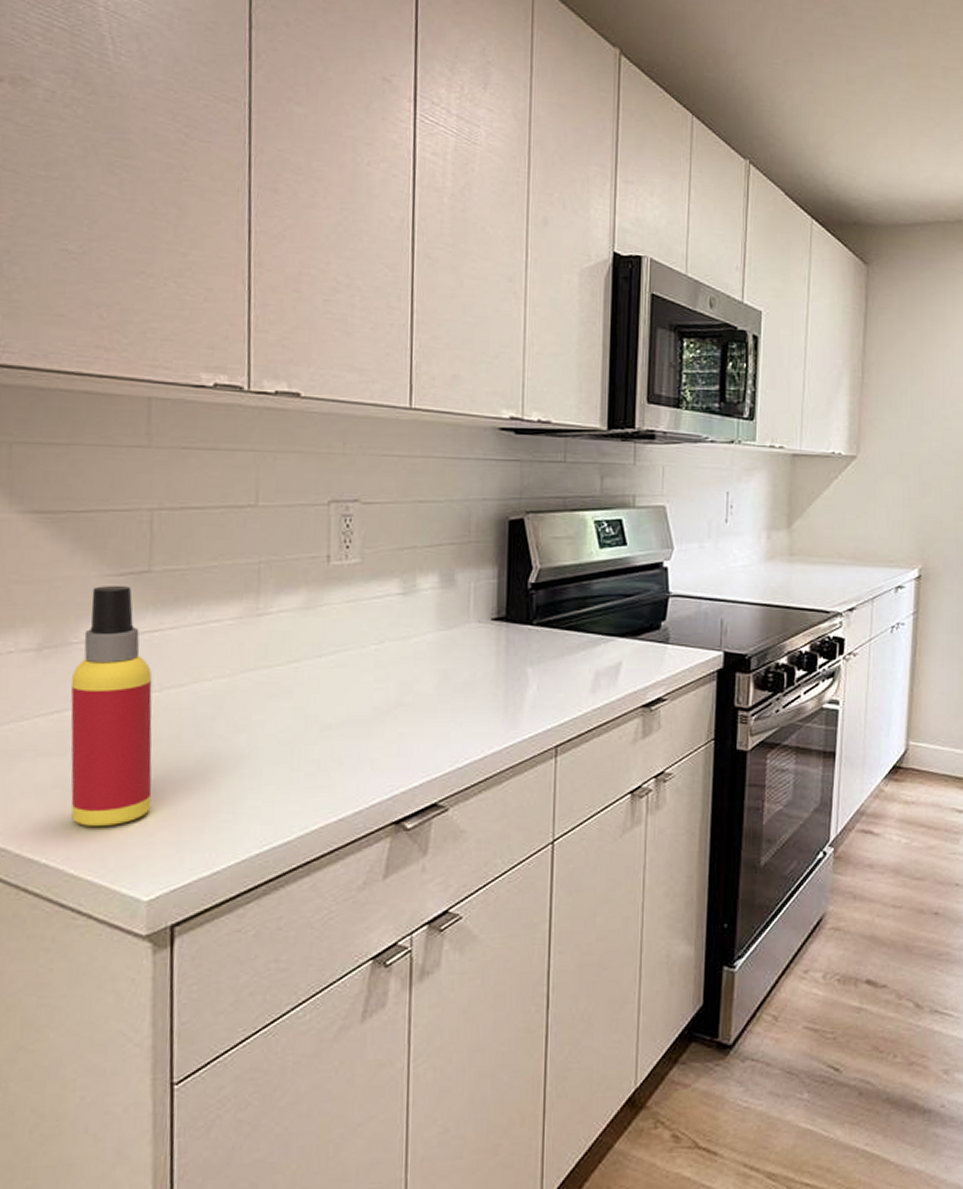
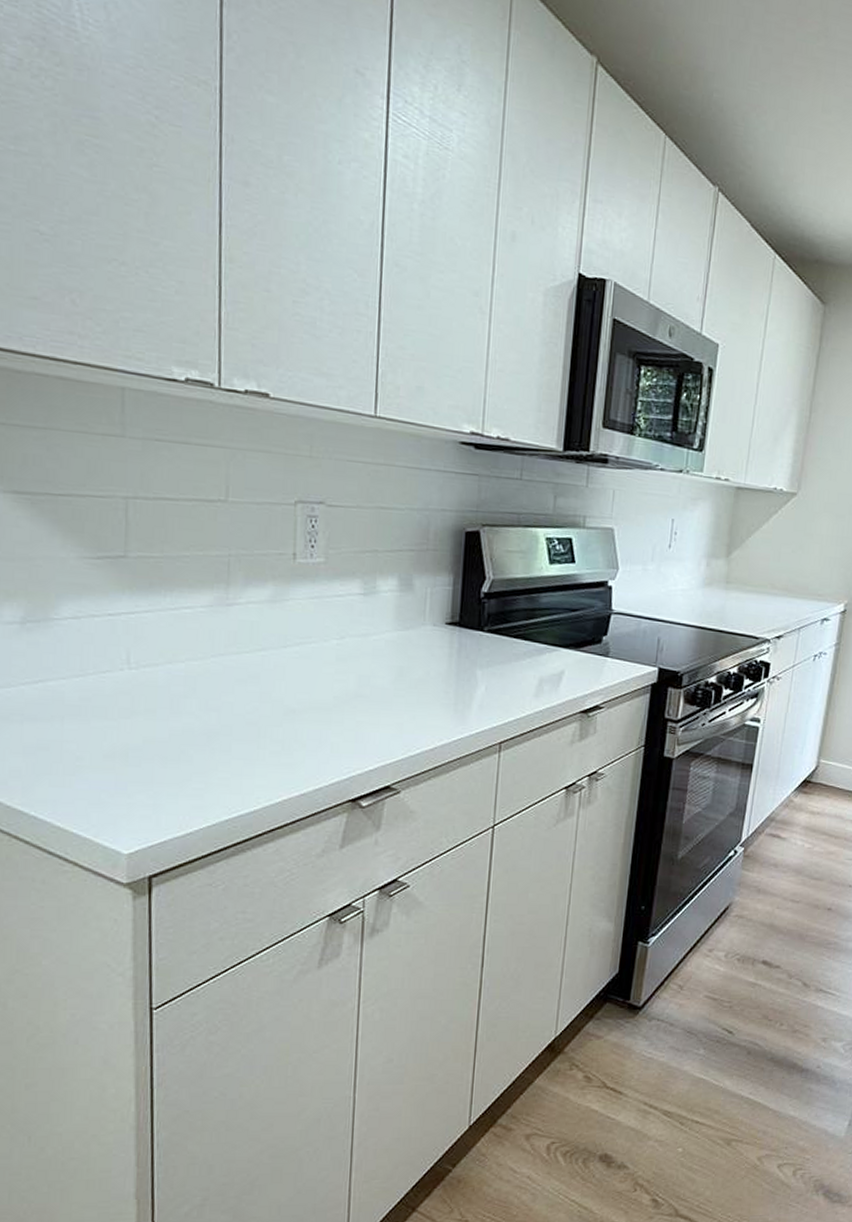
spray bottle: present [70,586,153,828] -> none [53,567,131,787]

